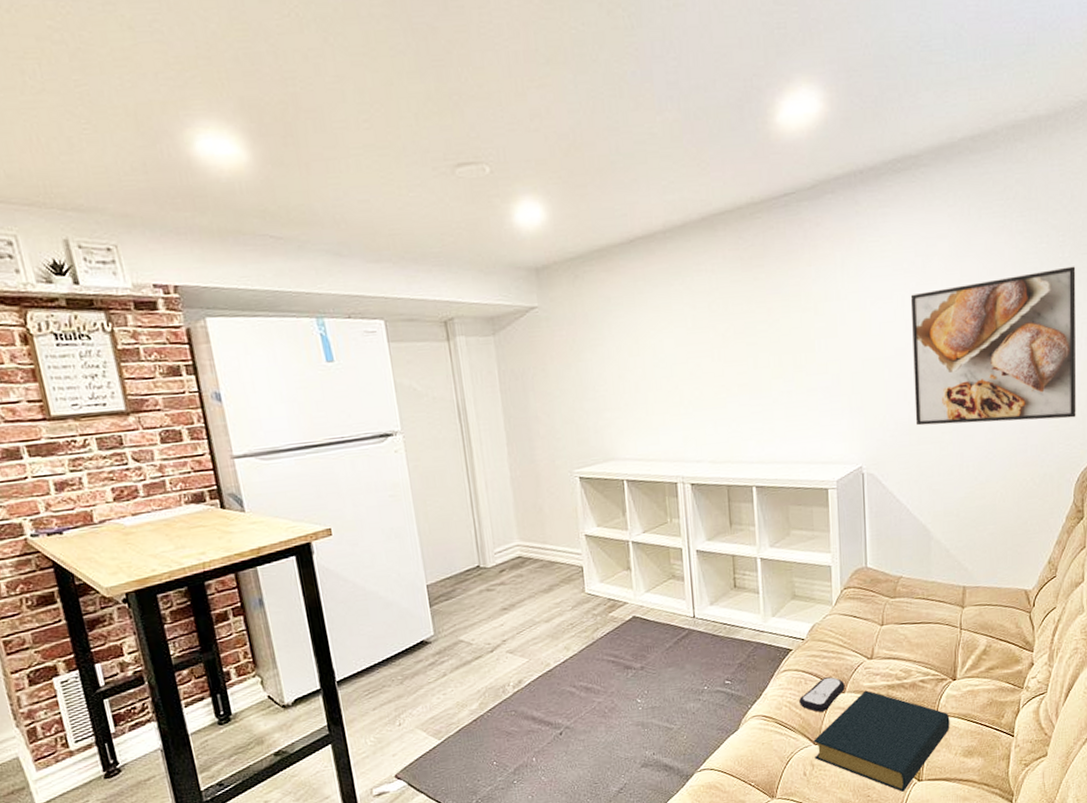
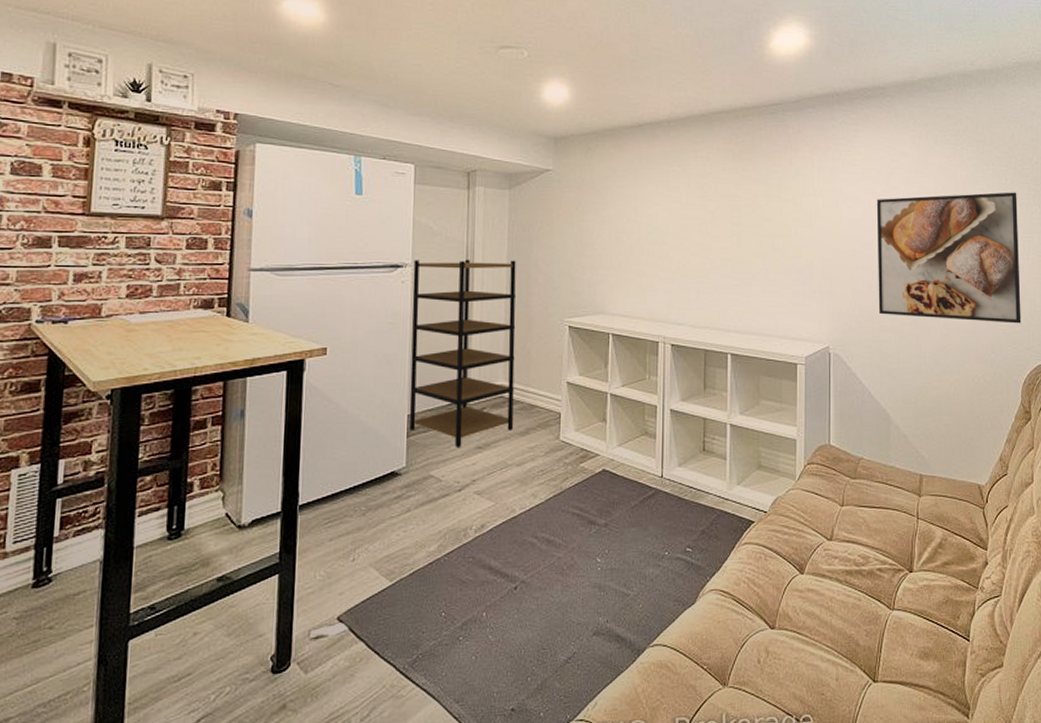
shelving unit: none [403,413,536,611] -> present [409,259,517,447]
remote control: present [799,677,845,712] -> none [758,555,804,592]
hardback book: present [813,690,950,792] -> none [770,573,906,693]

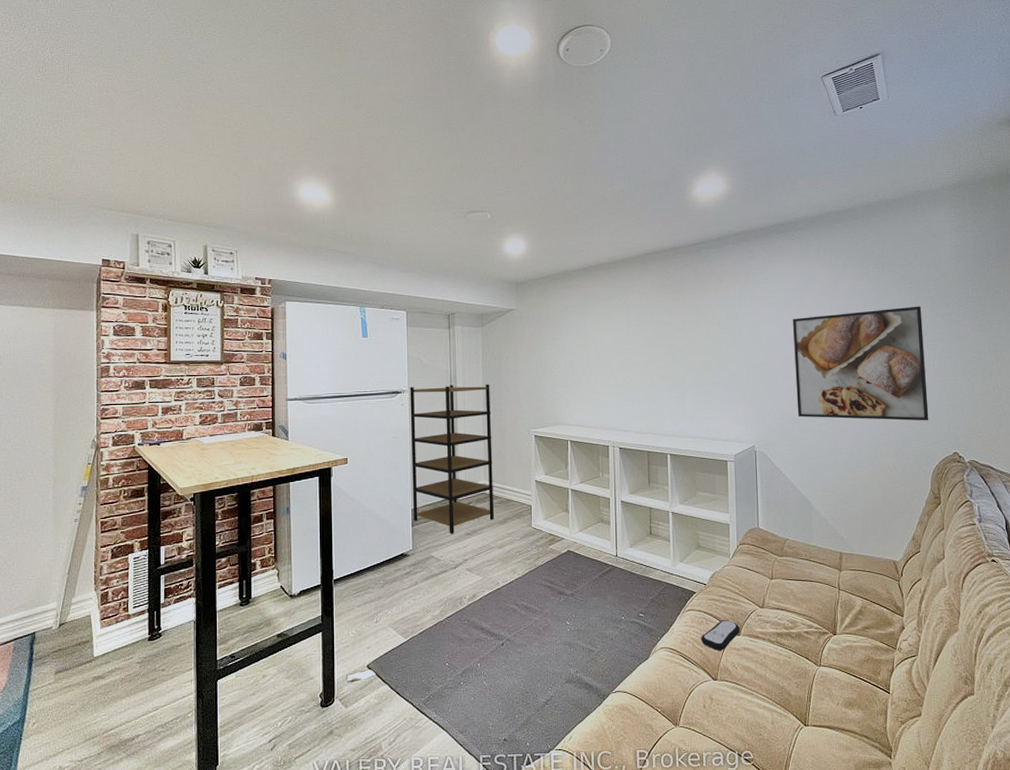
remote control: none [758,555,804,592] -> present [701,620,740,650]

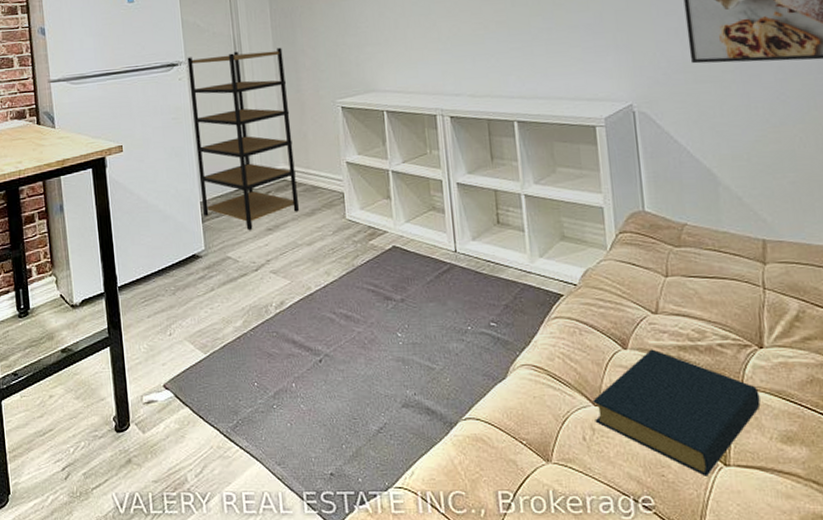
remote control: present [701,620,740,650] -> none [574,330,627,368]
hardback book: none [713,635,832,734] -> present [593,349,761,476]

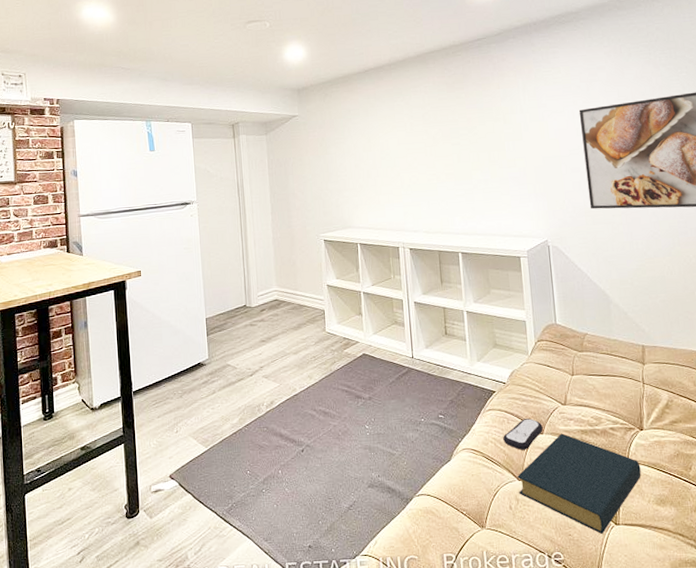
shelving unit: present [187,47,299,230] -> none [198,191,288,342]
remote control: none [574,330,627,368] -> present [503,418,543,450]

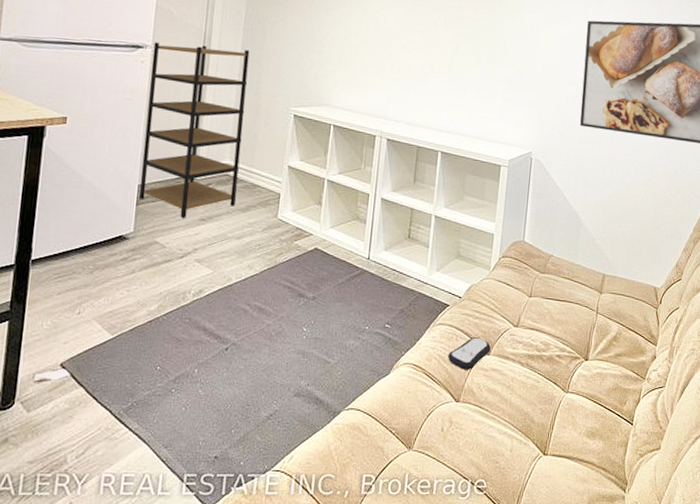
shelving unit: none [198,191,288,342] -> present [139,42,250,218]
hardback book: present [517,433,641,534] -> none [453,356,579,463]

